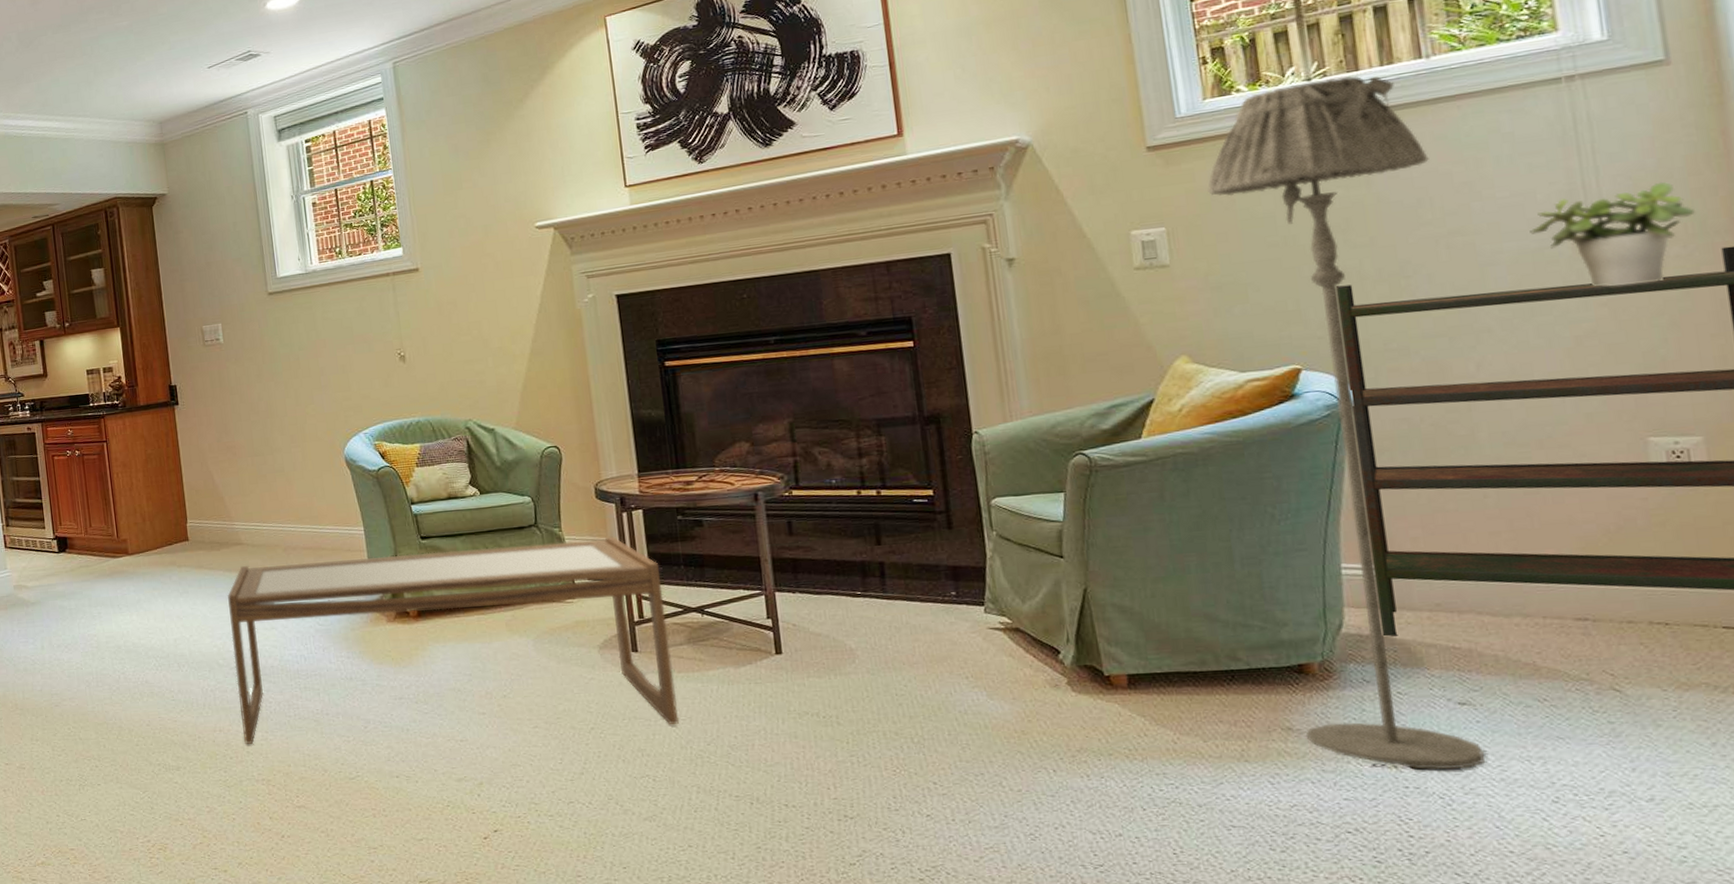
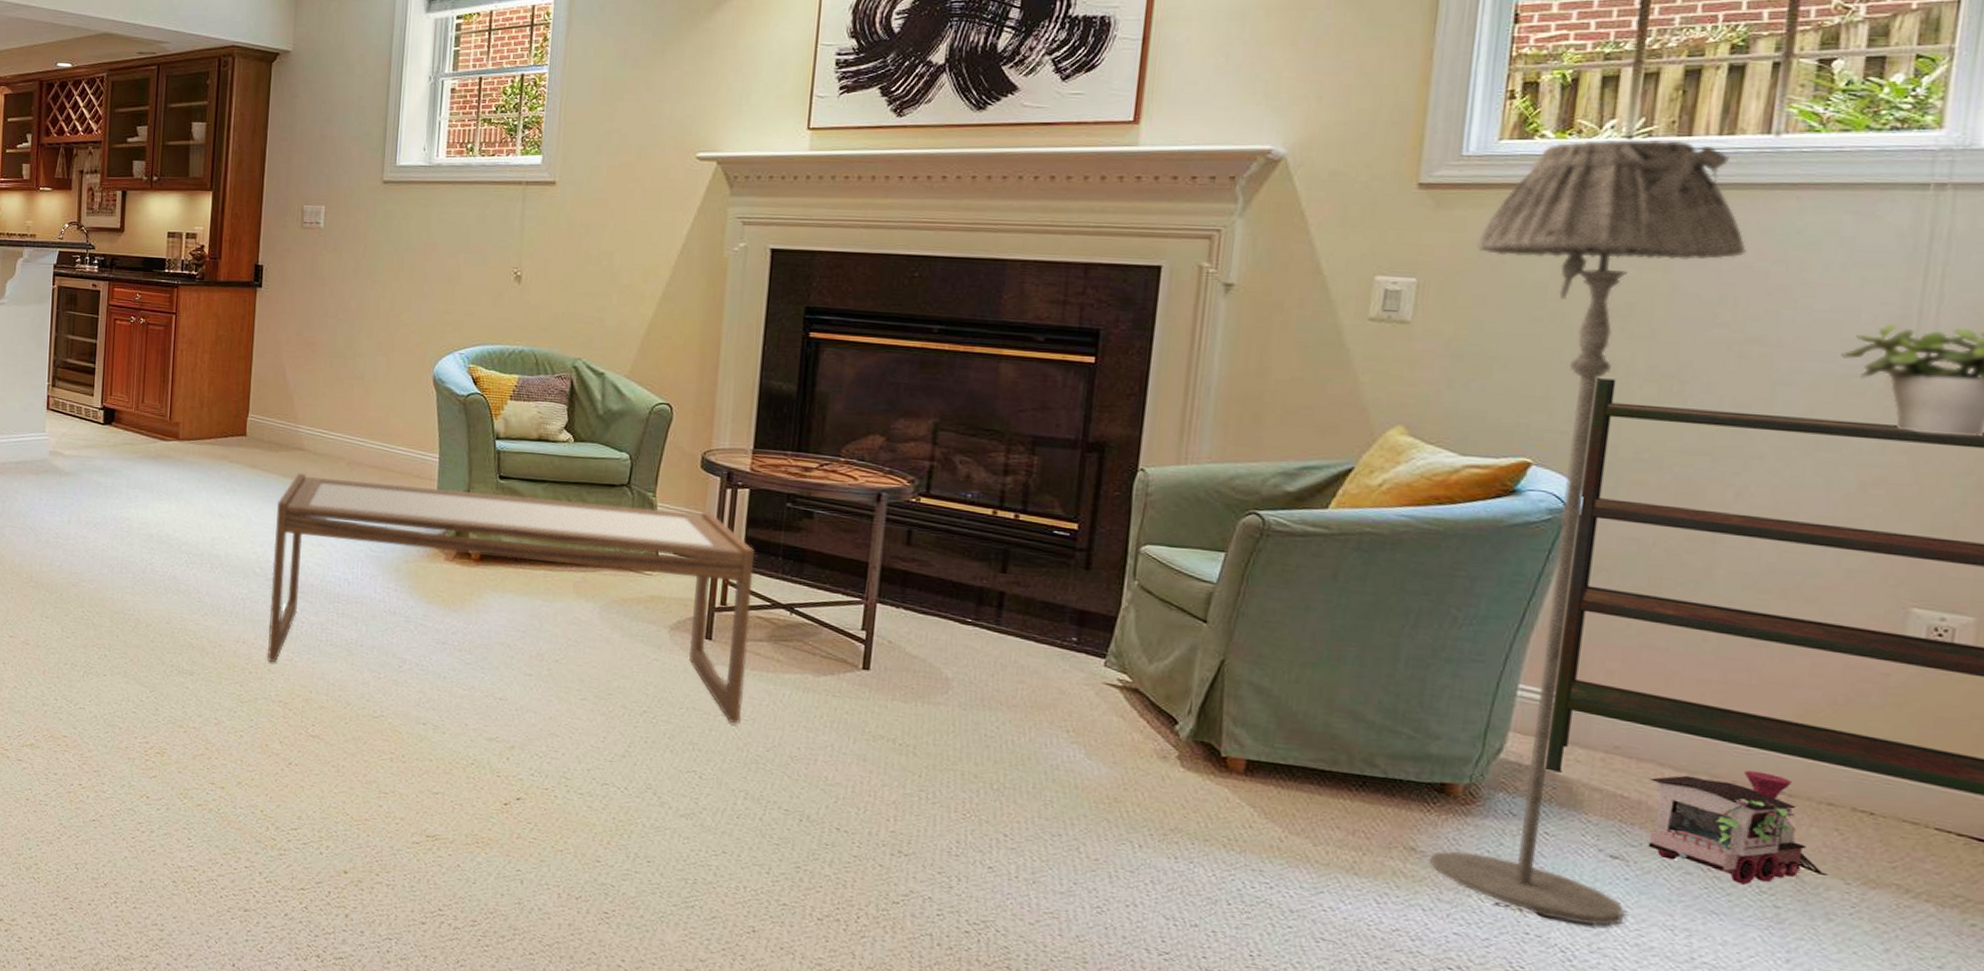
toy train: none [1474,604,1646,708] -> present [1648,770,1828,885]

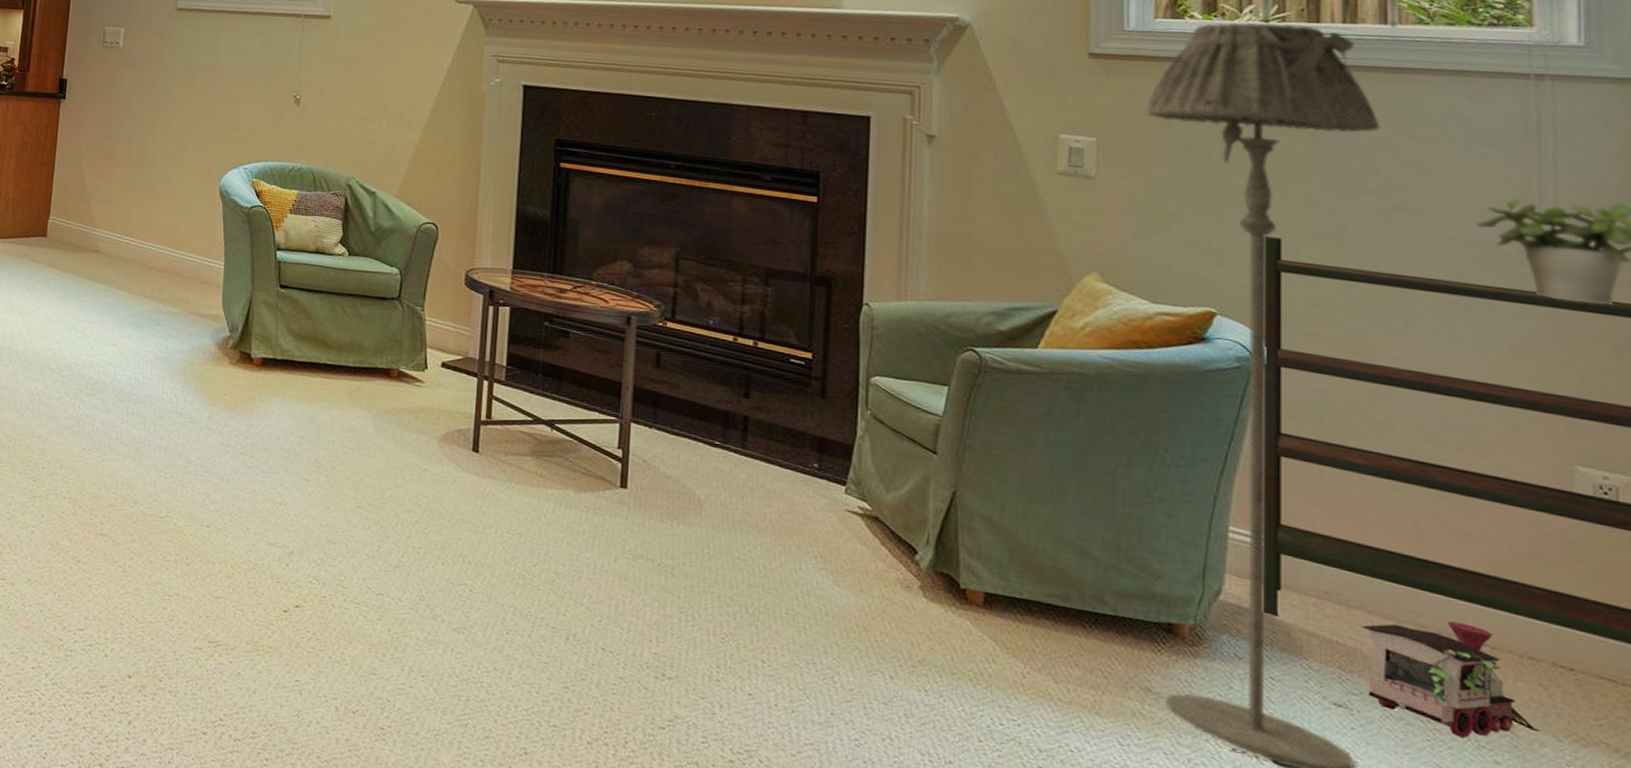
coffee table: present [267,472,756,723] -> none [60,274,517,537]

